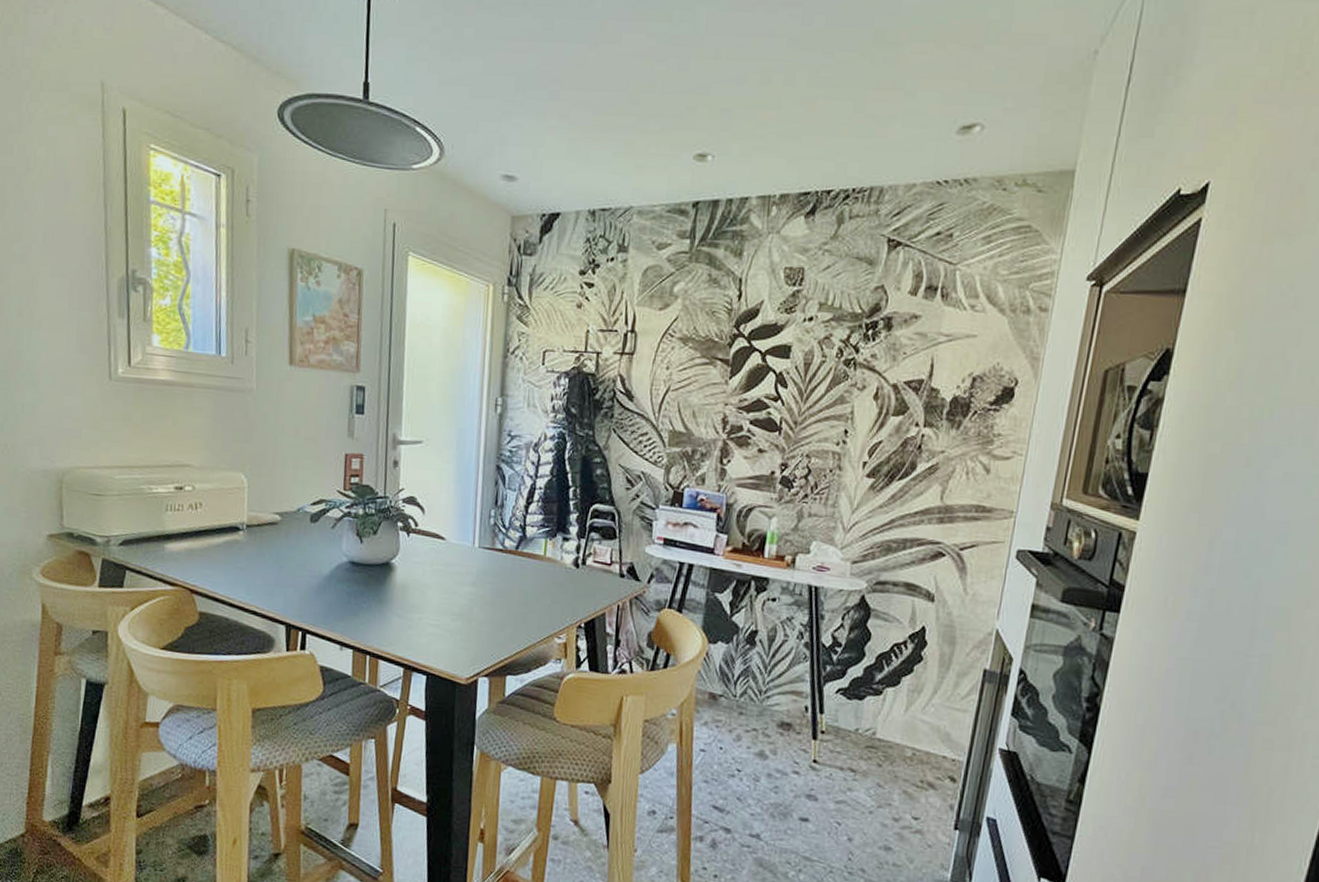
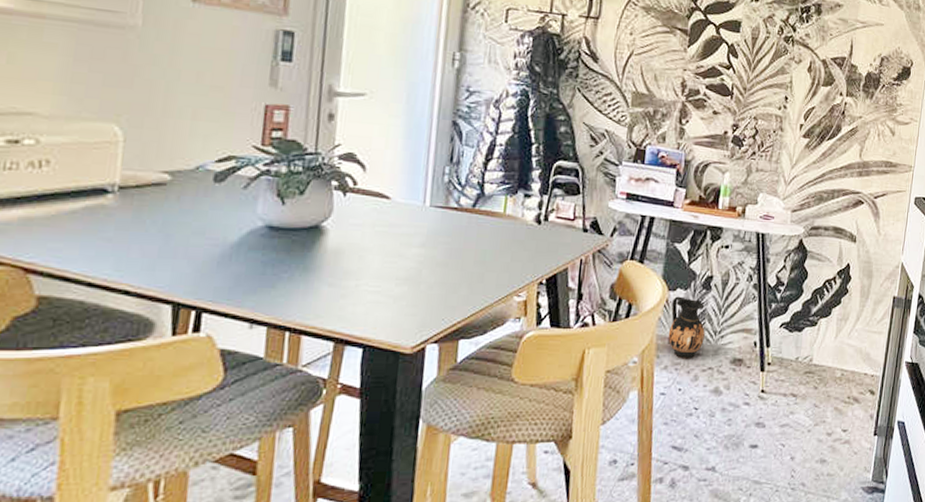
ceramic jug: none [708,649,749,718] -> present [668,296,705,359]

